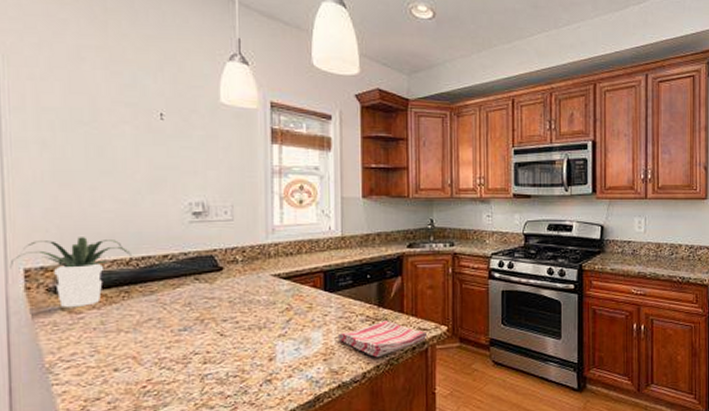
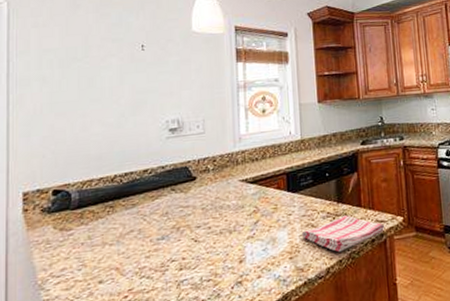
potted plant: present [10,237,133,307] -> none [11,159,117,226]

